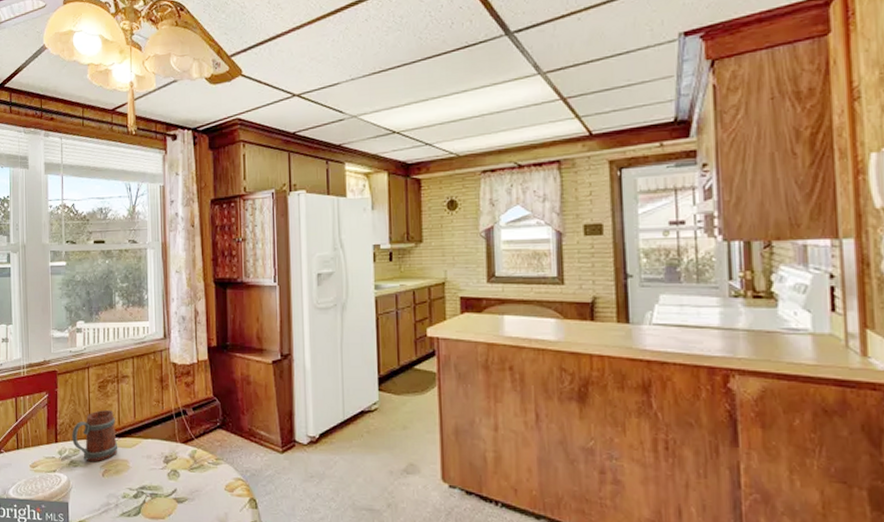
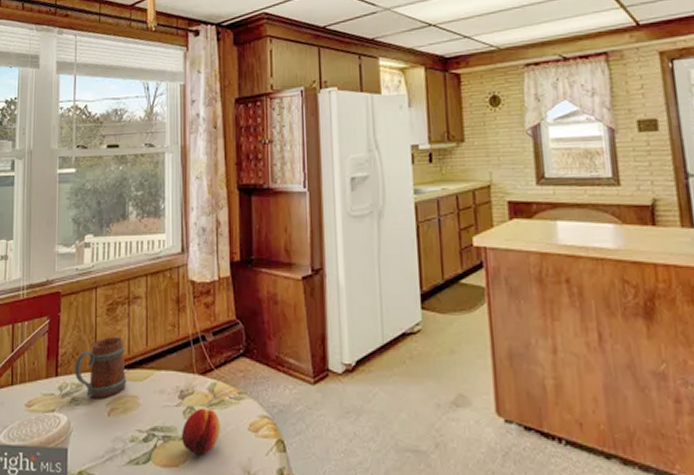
fruit: none [166,471,201,509] -> present [181,408,221,454]

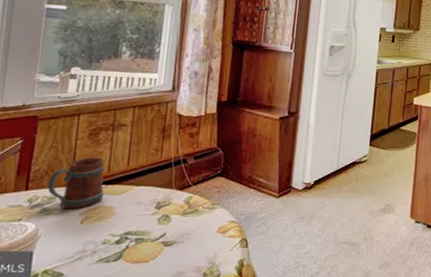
fruit: present [181,408,221,454] -> none [153,216,193,251]

